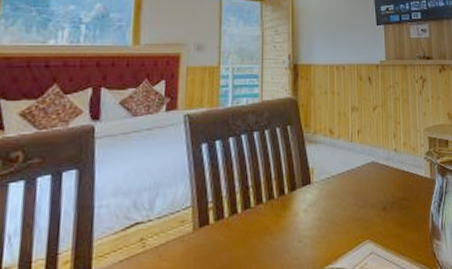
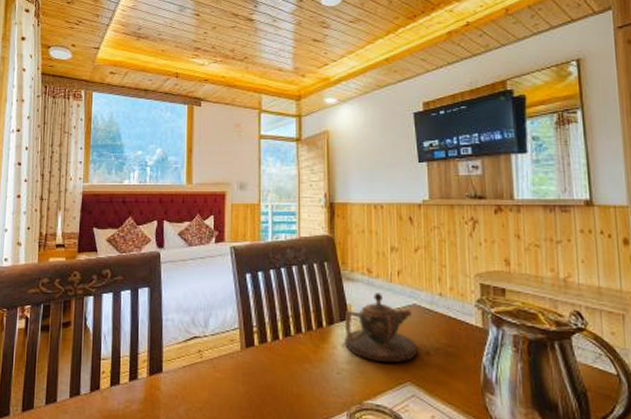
teapot: none [306,153,375,224] -> present [344,293,417,363]

